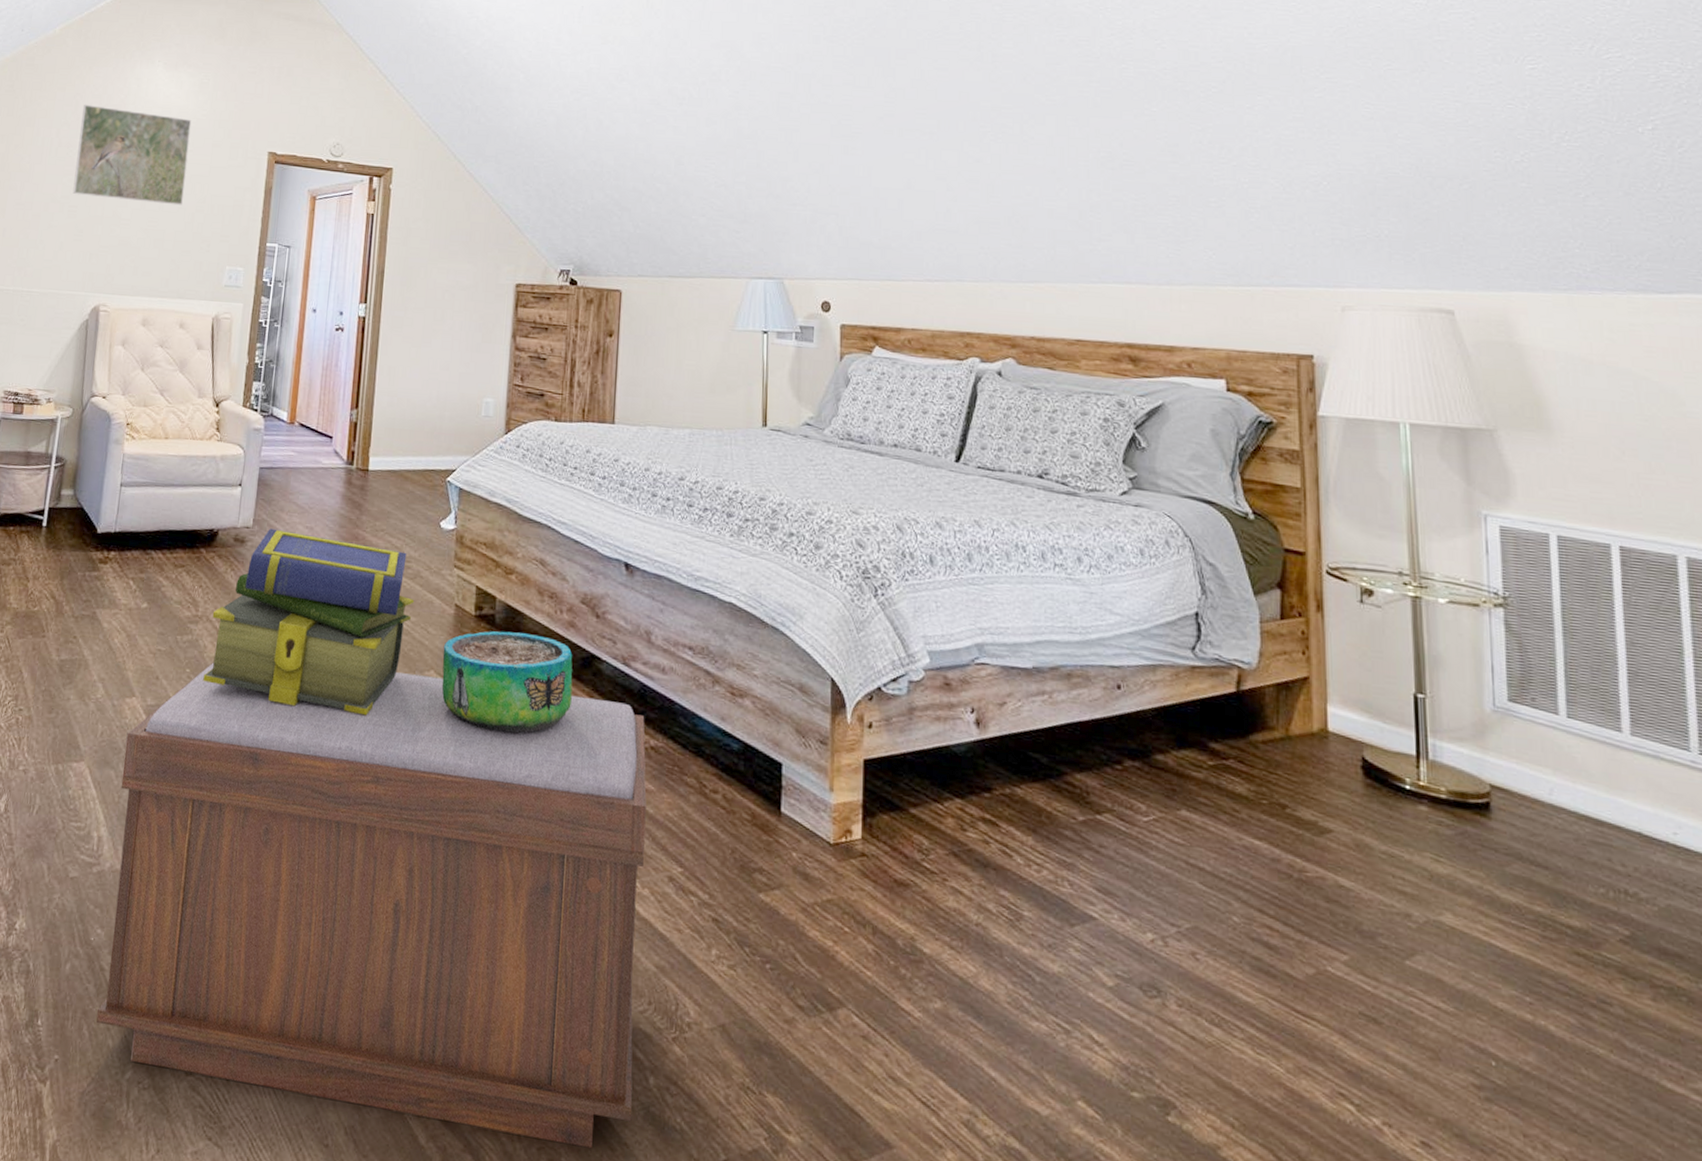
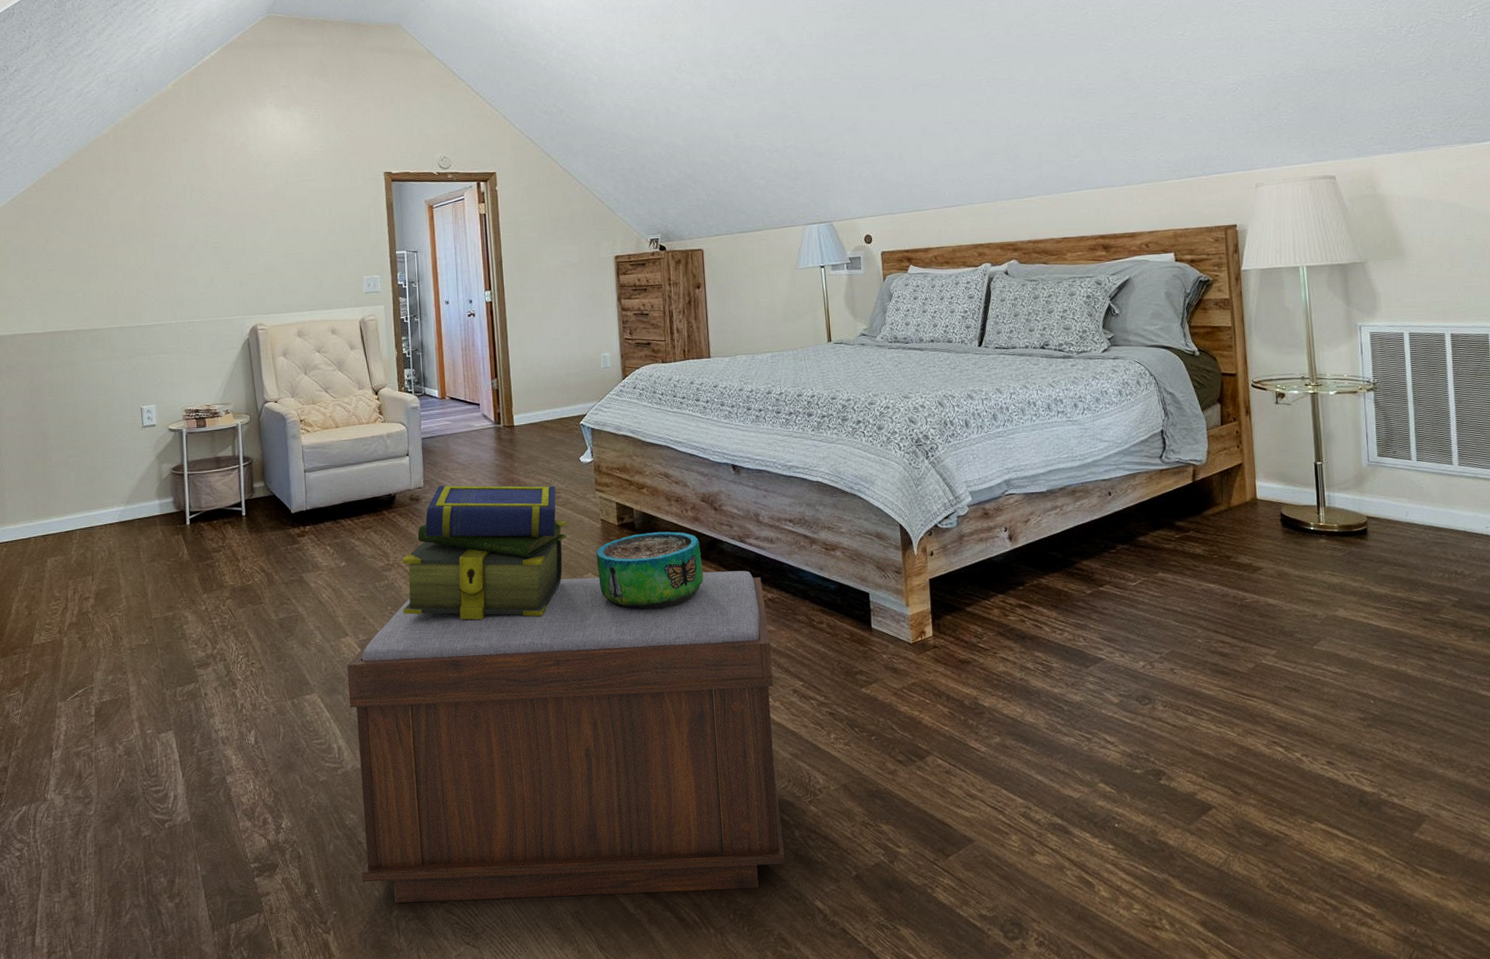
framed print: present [72,105,192,206] -> none [207,151,315,232]

